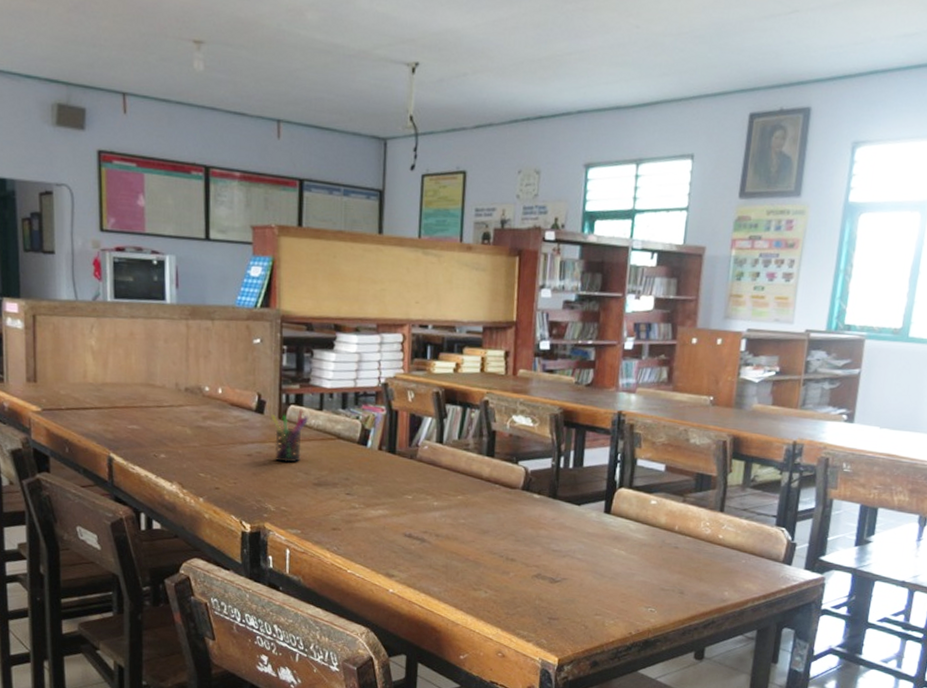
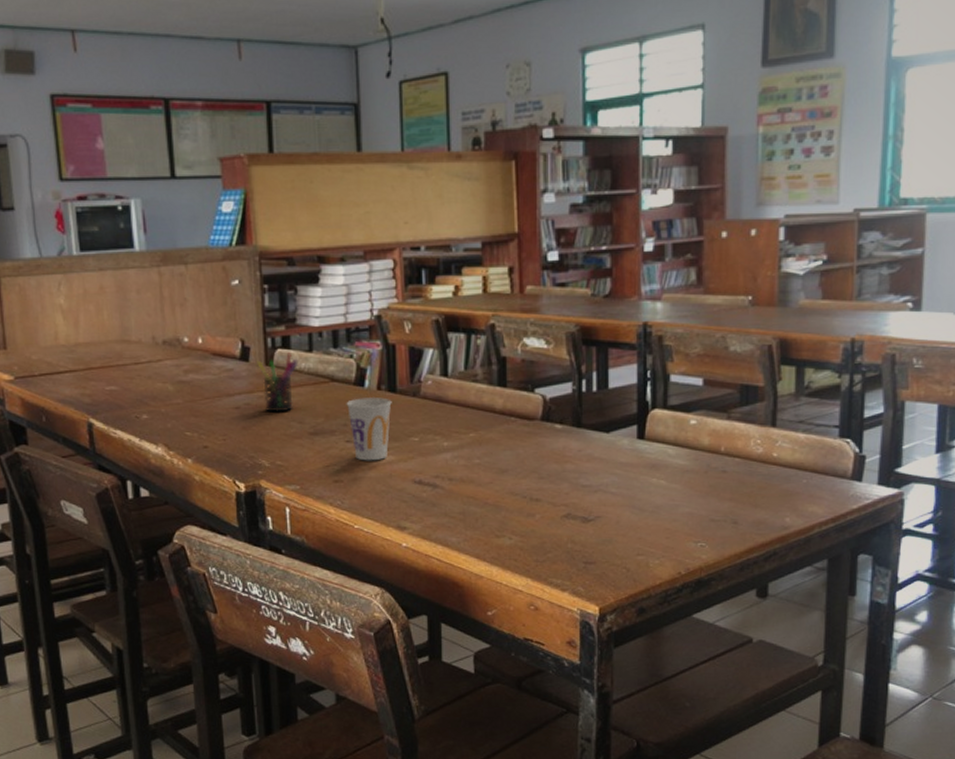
cup: none [349,456,391,514] -> present [346,397,392,461]

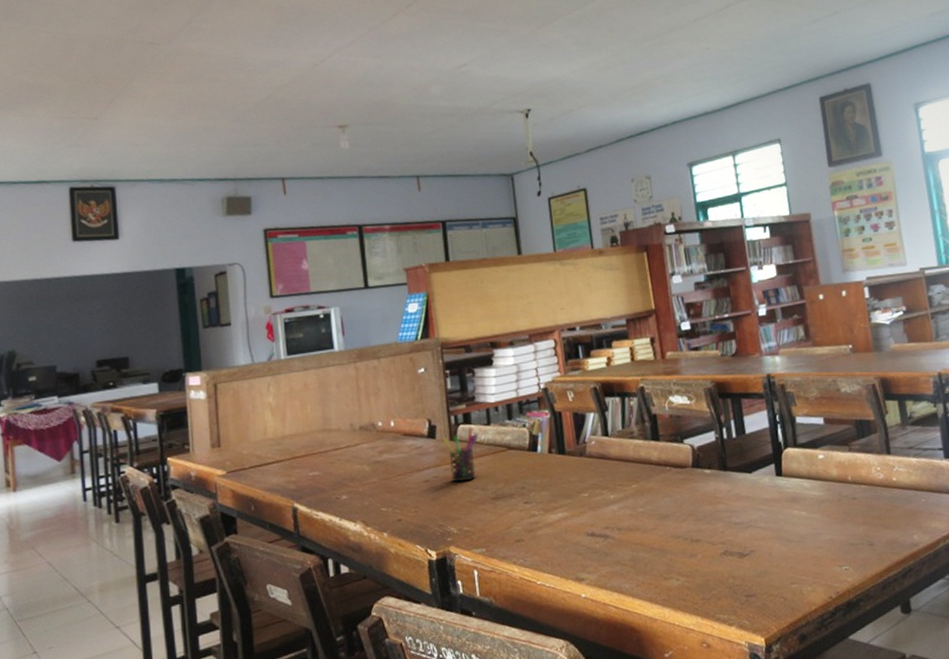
cup: present [346,397,392,461] -> none [522,460,562,520]

